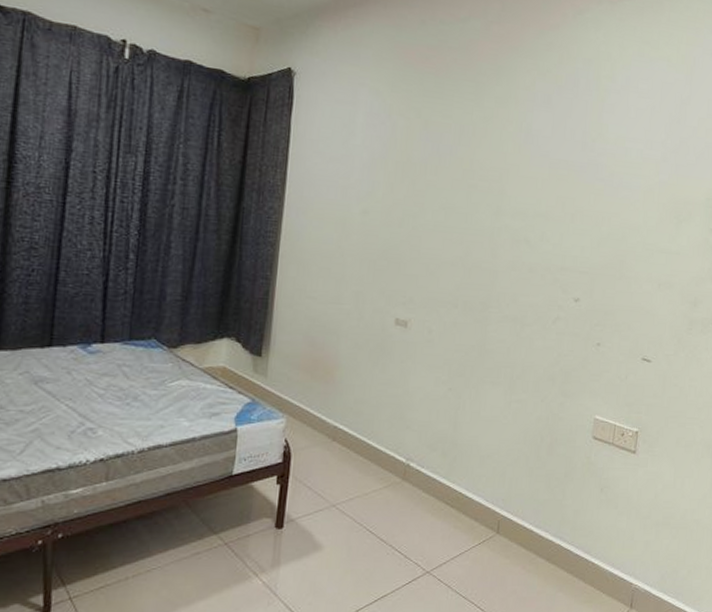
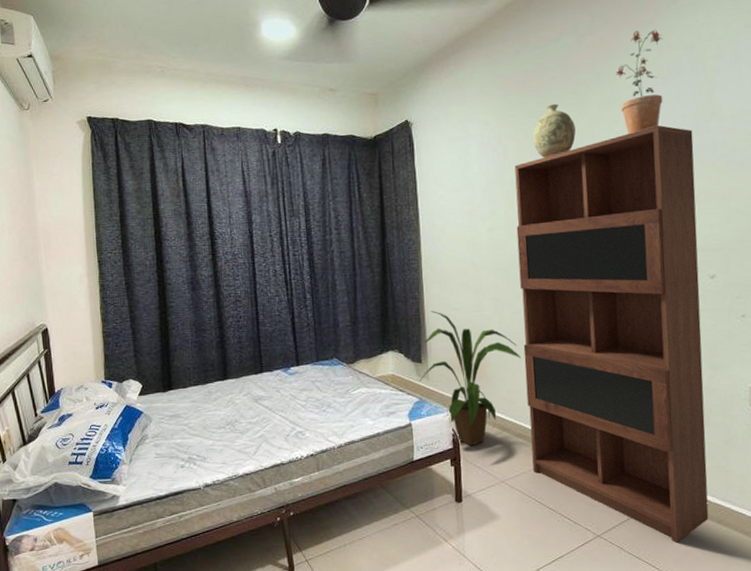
house plant: none [255,296,376,461] -> present [419,311,522,446]
bookcase: none [369,134,579,581] -> present [514,125,709,543]
decorative vase: none [424,87,470,145] -> present [532,103,576,158]
potted plant: none [516,32,565,138] -> present [616,29,663,135]

